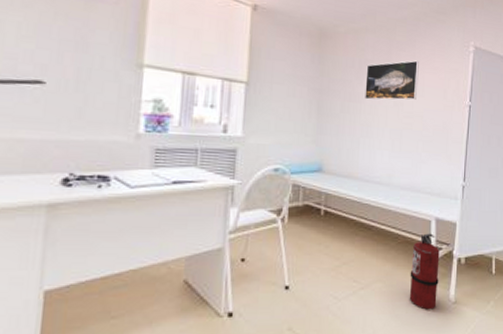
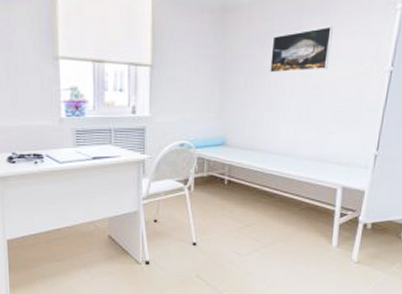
fire extinguisher: present [409,233,440,310] -> none [310,200,345,268]

